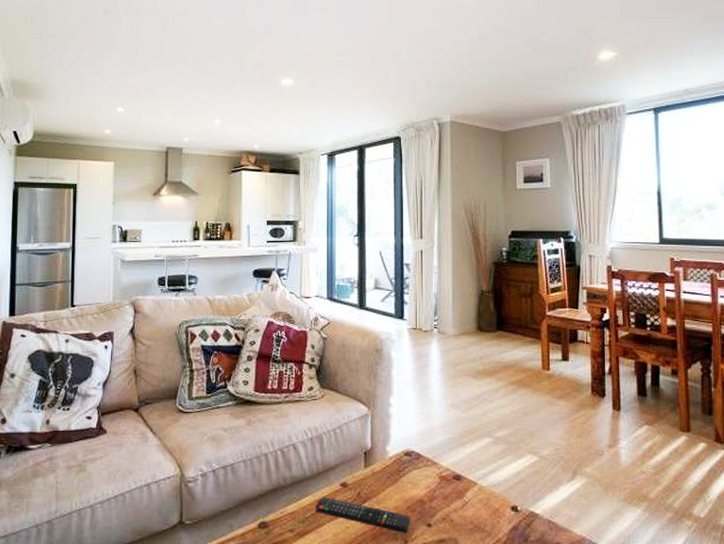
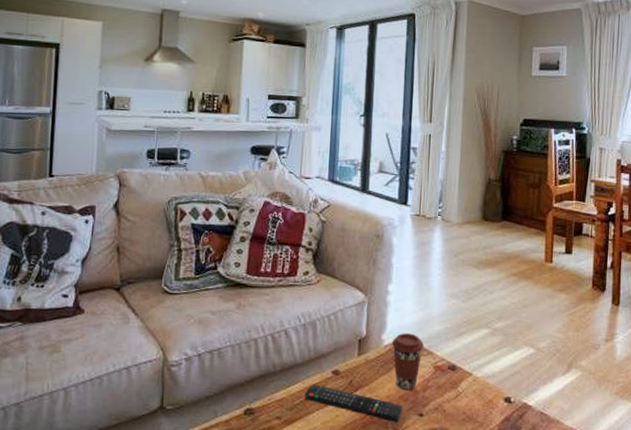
coffee cup: none [397,444,429,502] -> present [392,333,425,391]

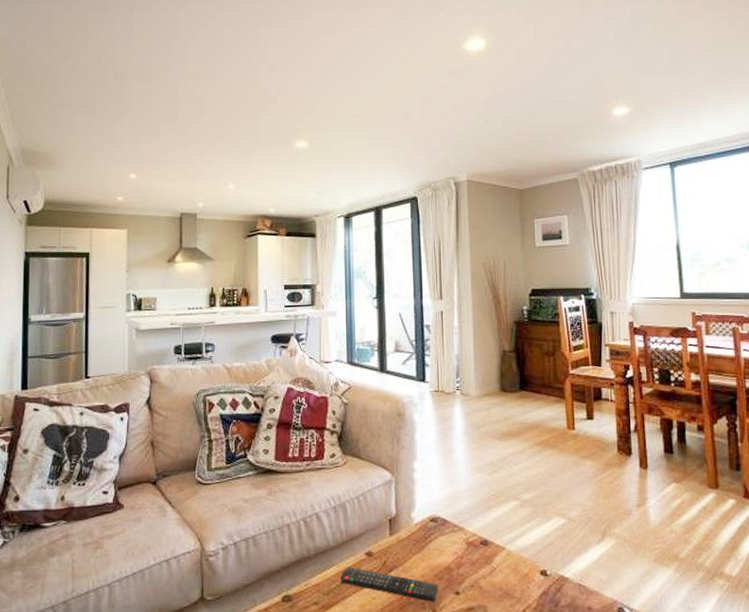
coffee cup: present [392,333,425,391] -> none [423,510,455,569]

